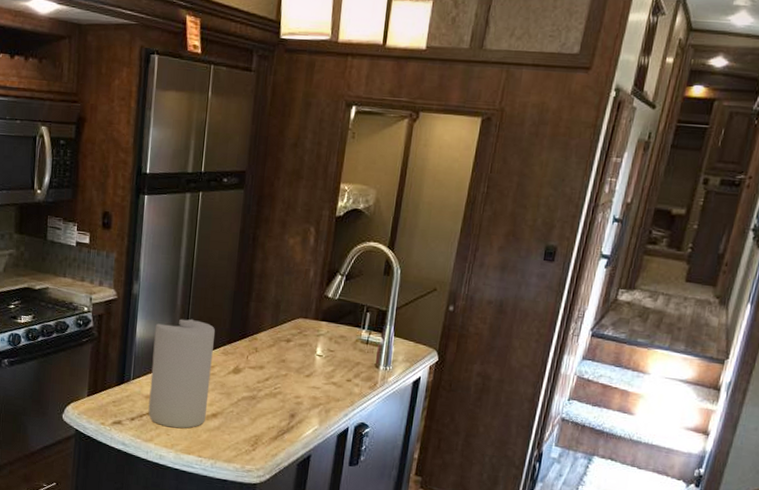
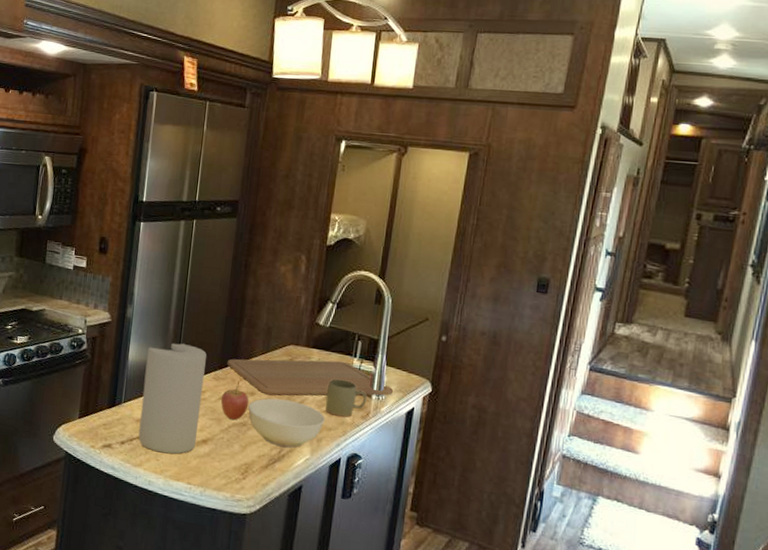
fruit: none [229,360,258,394] -> present [220,386,249,421]
chopping board: none [235,333,400,368] -> present [227,358,393,396]
bowl: none [257,371,333,419] -> present [248,398,325,448]
mug: none [333,350,375,388] -> present [325,378,367,417]

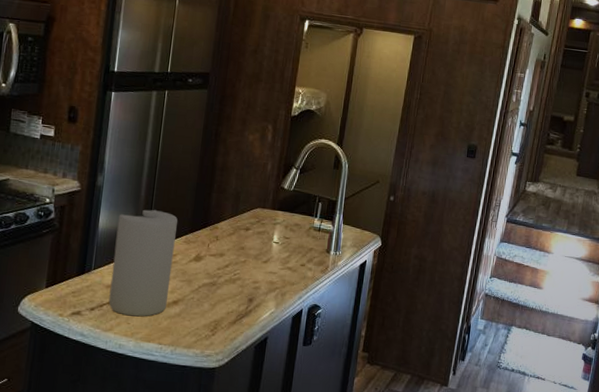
fruit: present [220,386,249,421] -> none [191,248,219,281]
chopping board: present [227,358,393,396] -> none [197,221,348,255]
bowl: present [248,398,325,448] -> none [217,258,289,303]
mug: present [325,378,367,417] -> none [288,237,326,272]

